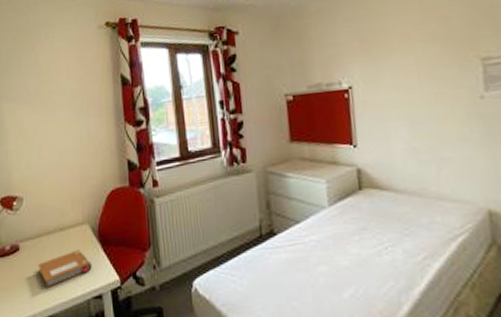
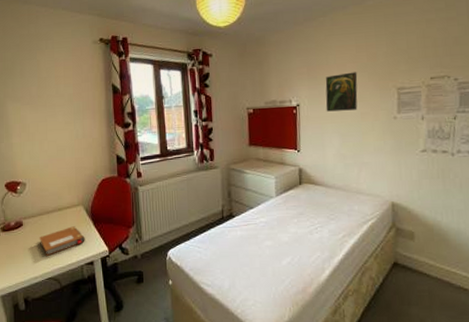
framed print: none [384,41,430,94] -> present [325,72,358,112]

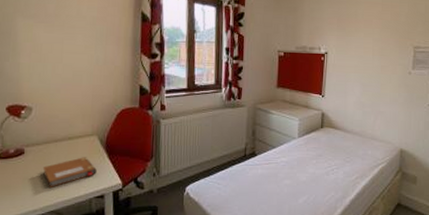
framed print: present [325,72,358,112] -> none [351,28,381,63]

